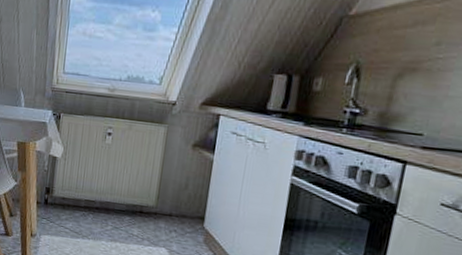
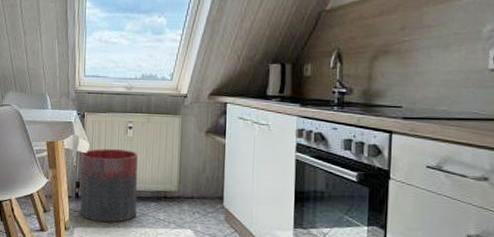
trash can: none [48,154,115,234] -> present [80,148,138,223]

